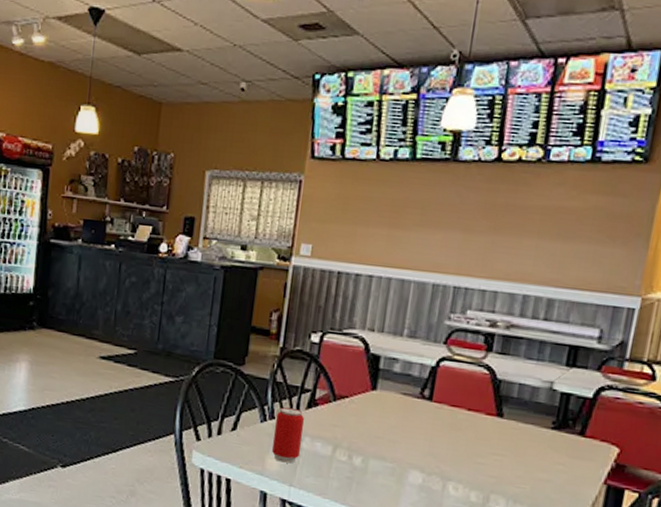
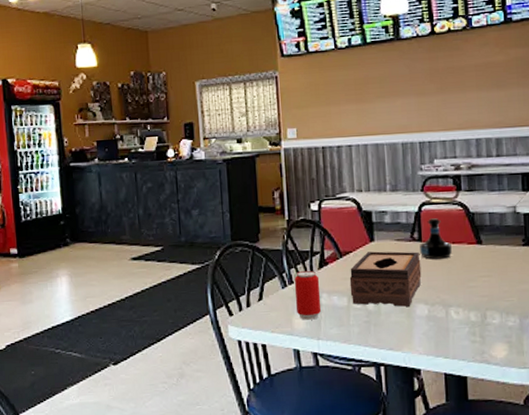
tissue box: none [336,400,426,471] -> present [349,251,422,307]
tequila bottle: none [427,377,466,426] -> present [420,218,452,259]

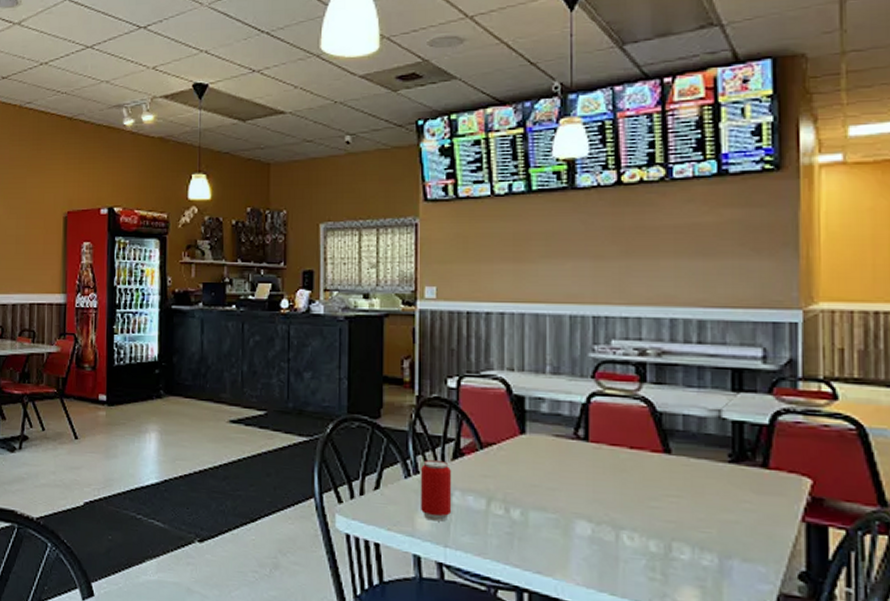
tissue box: present [349,251,422,307] -> none [490,446,586,522]
tequila bottle: present [420,218,452,259] -> none [585,413,628,467]

